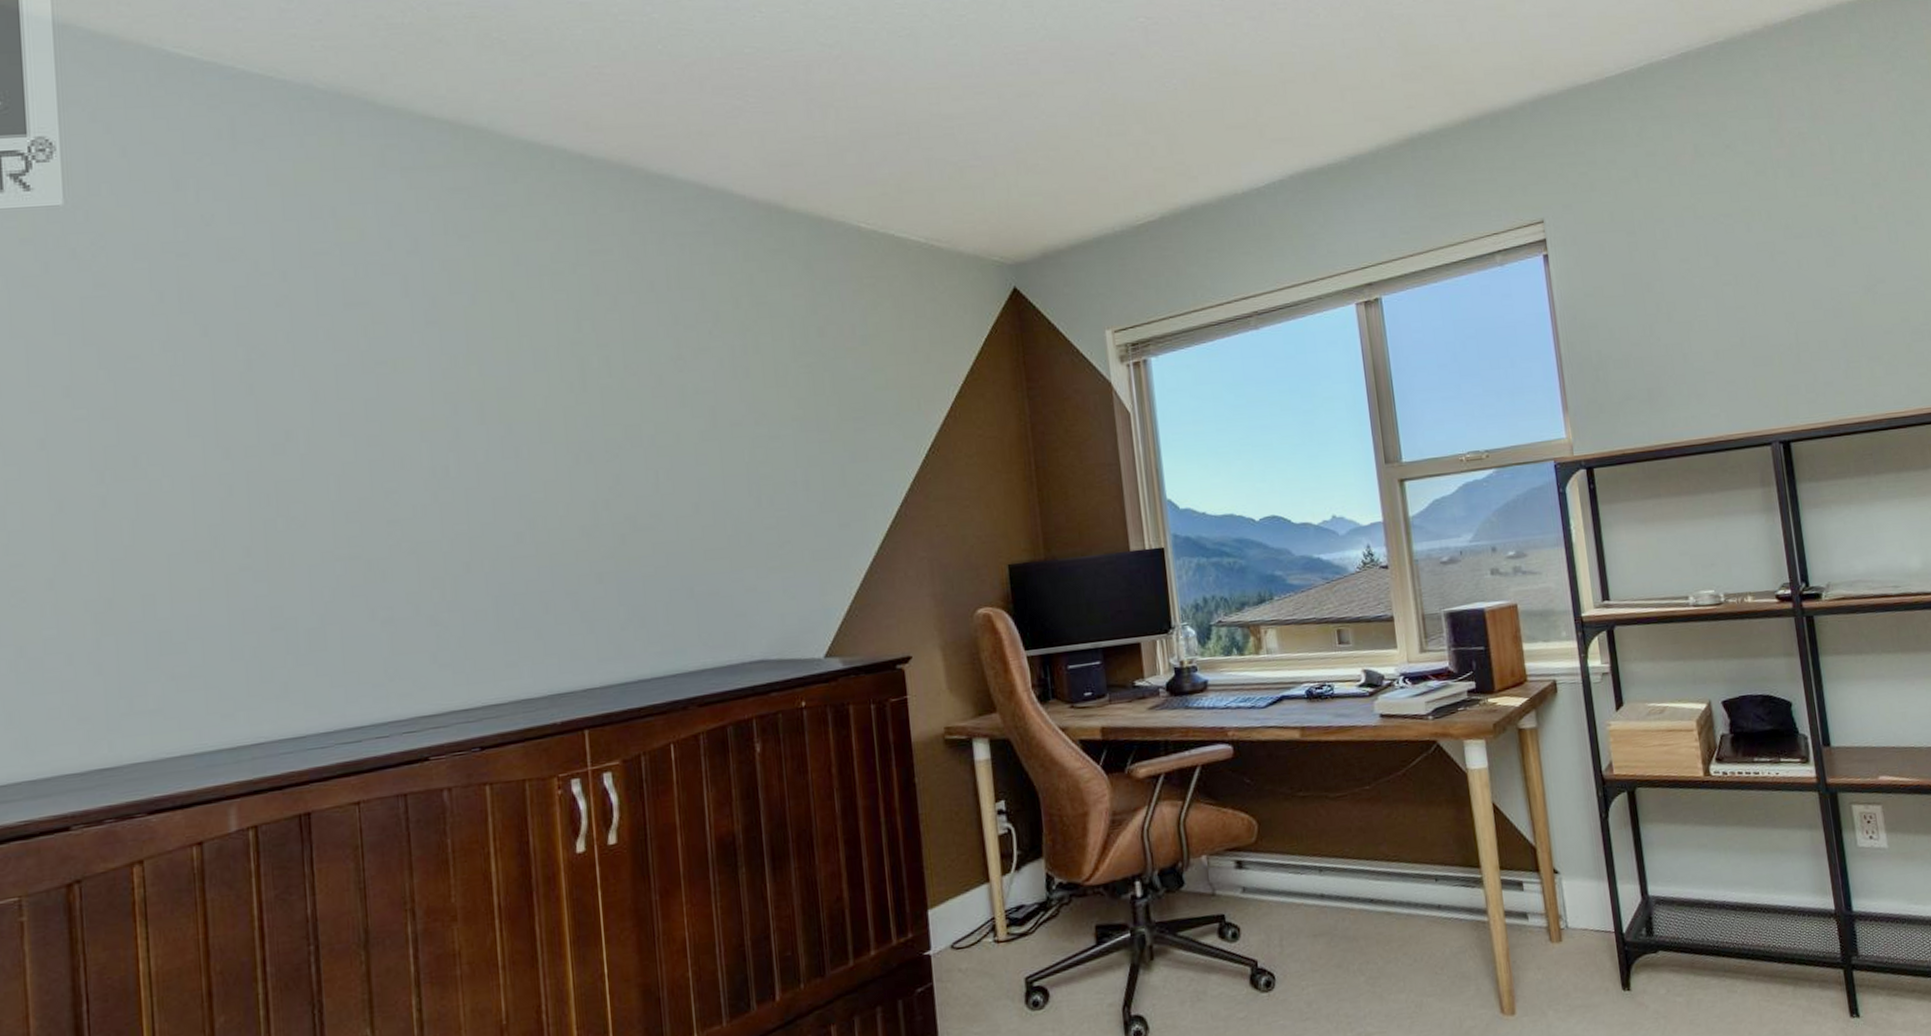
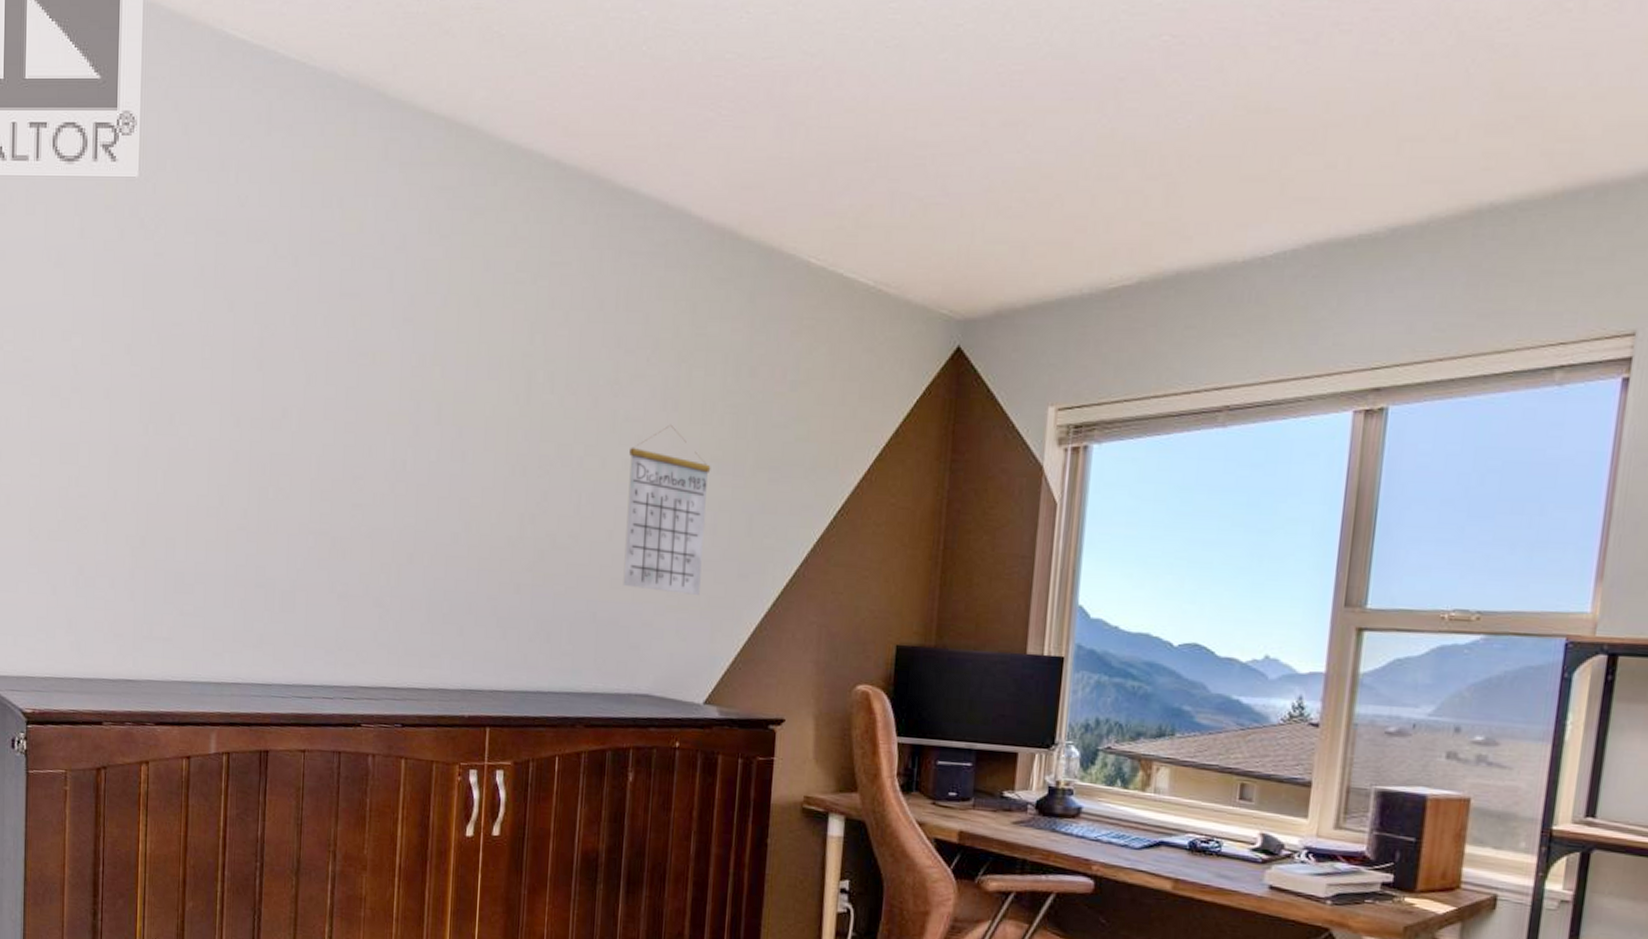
calendar: none [704,391,802,556] -> present [623,424,711,595]

